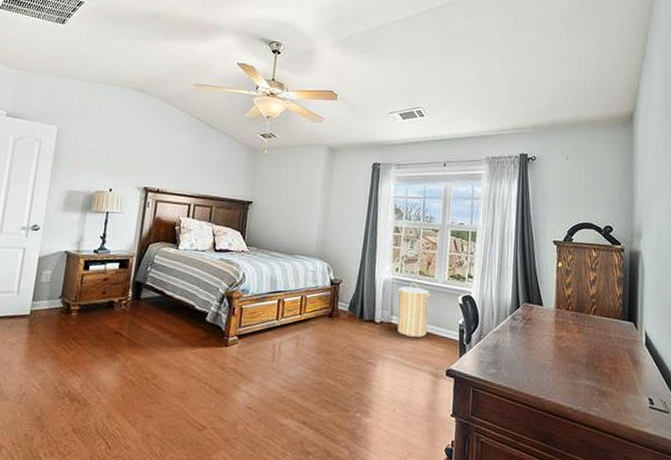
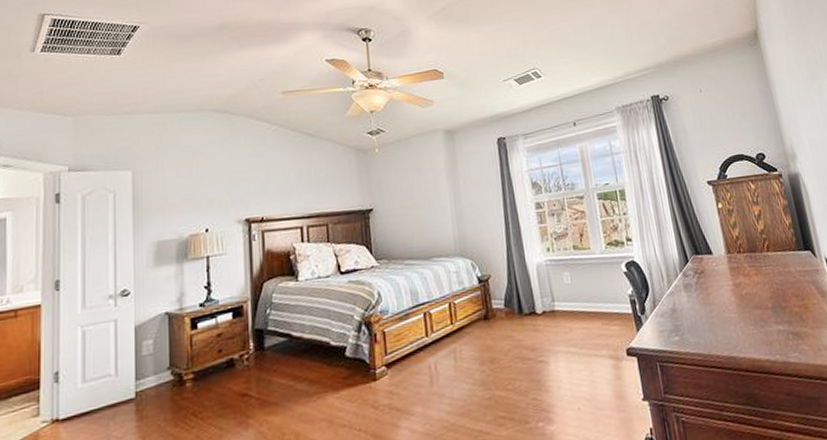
laundry hamper: present [397,282,432,337] -> none [553,259,596,322]

